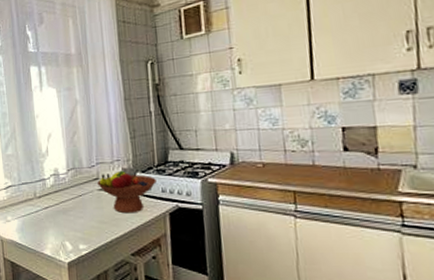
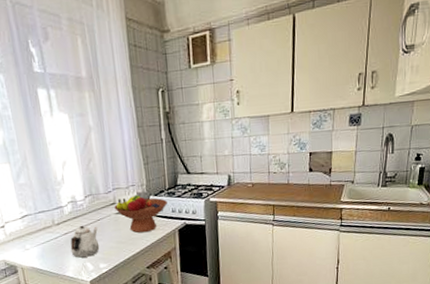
teapot: none [50,200,80,235] -> present [70,225,100,258]

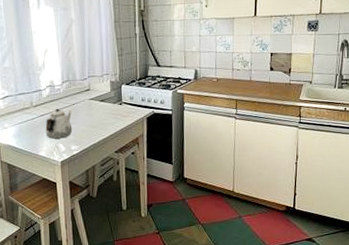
fruit bowl: present [114,194,167,233] -> none [89,83,138,119]

